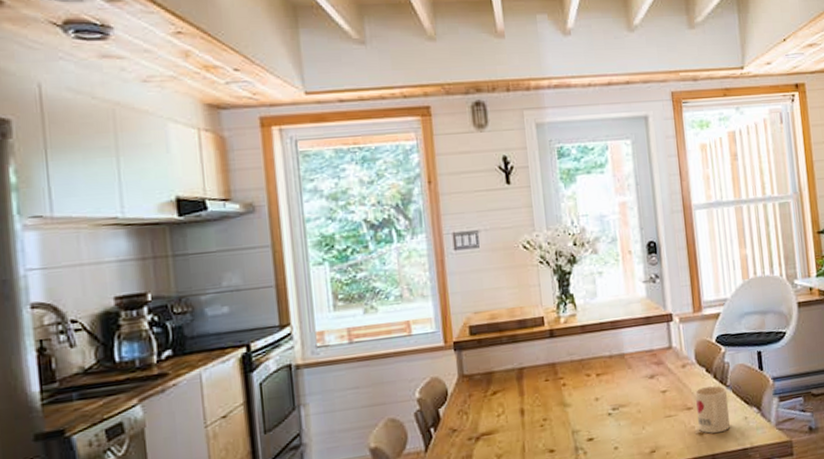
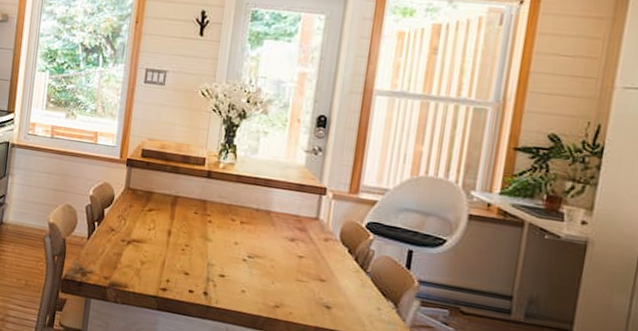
mug: present [695,385,731,434] -> none [327,265,366,314]

